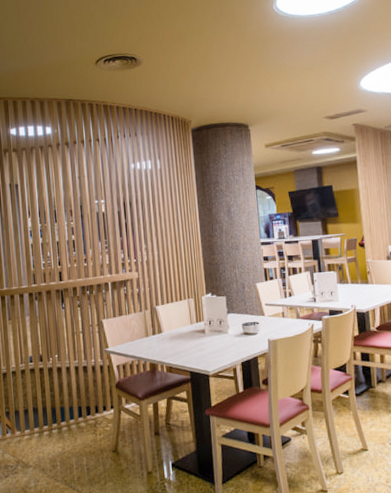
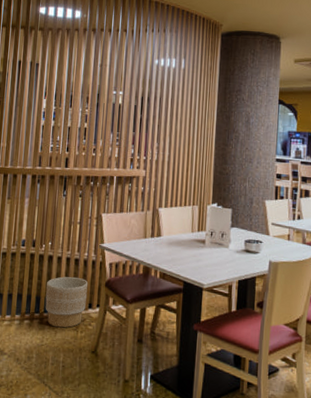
planter: none [59,384,101,434] -> present [45,276,88,328]

